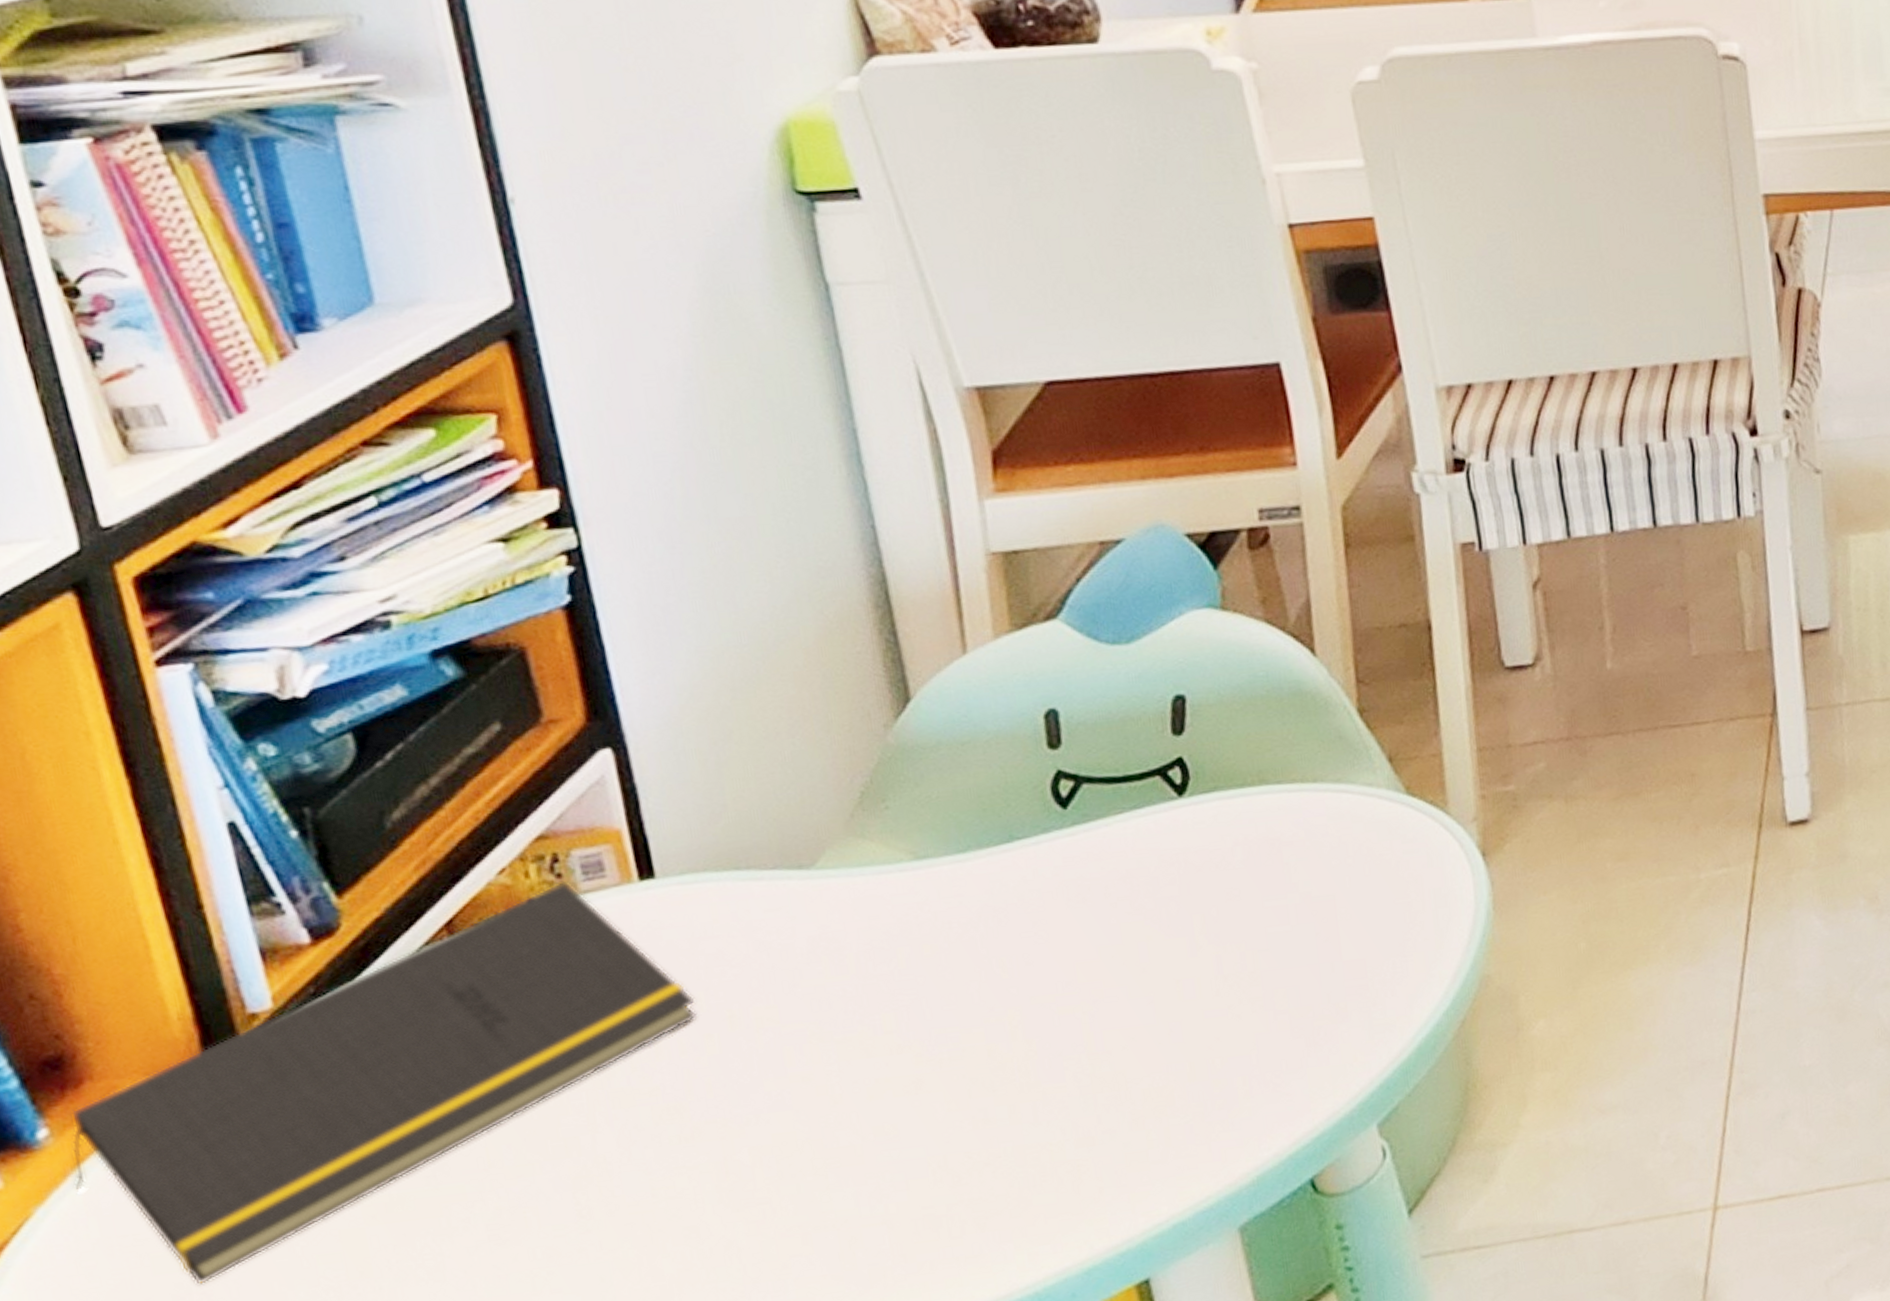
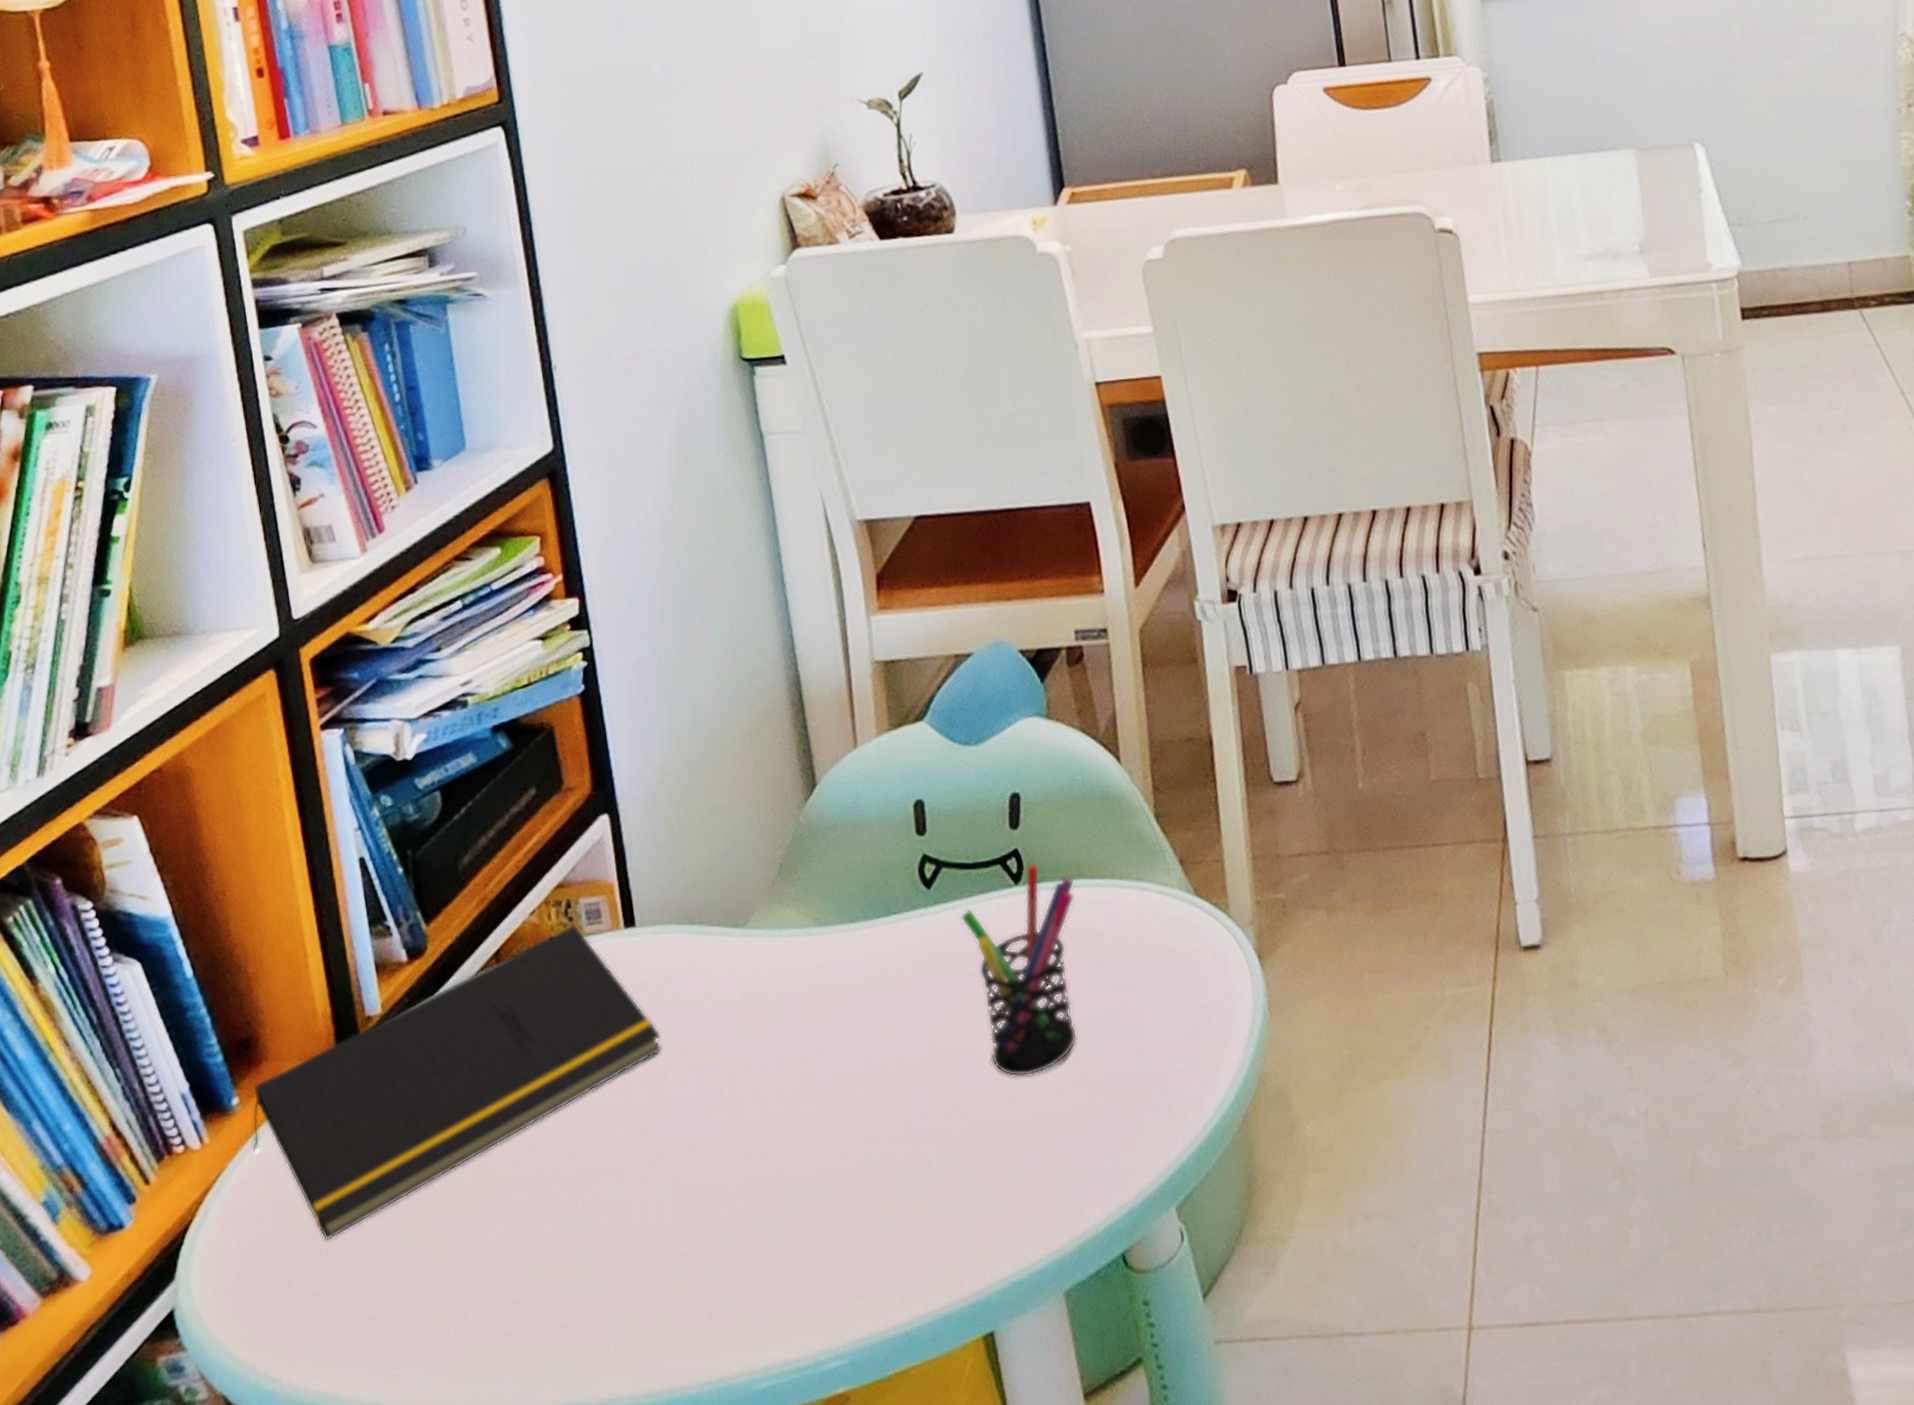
pen holder: none [1107,771,1258,1006] -> present [961,863,1078,1077]

